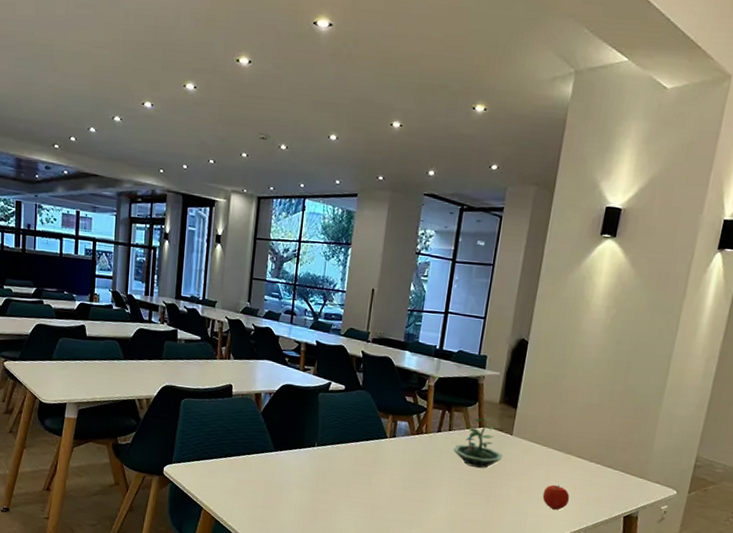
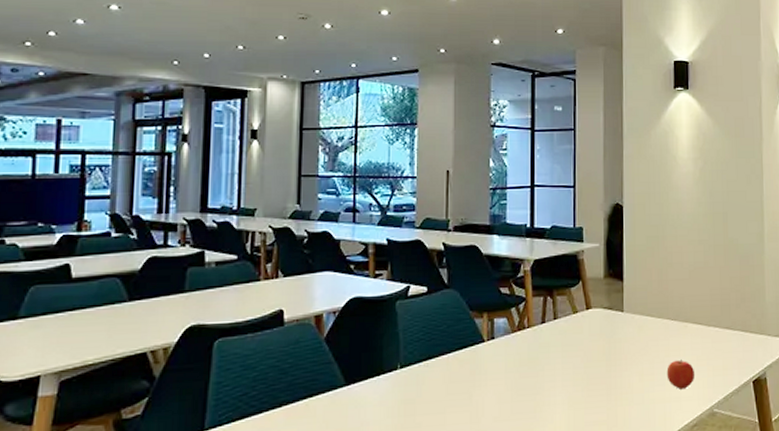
terrarium: present [452,417,503,469] -> none [561,296,617,358]

